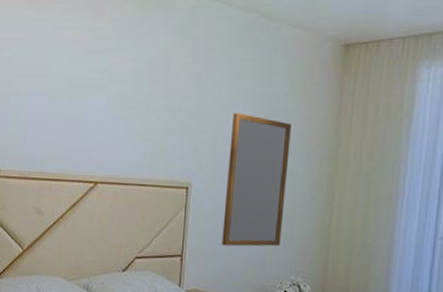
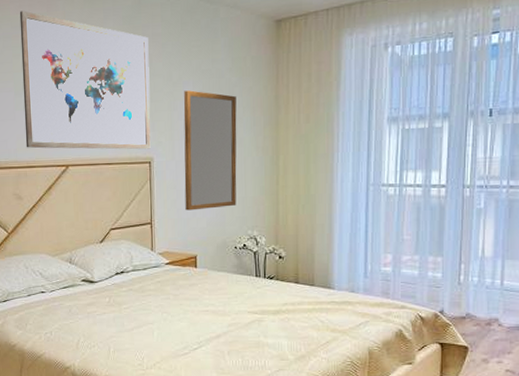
wall art: none [53,12,200,173] -> present [19,10,151,150]

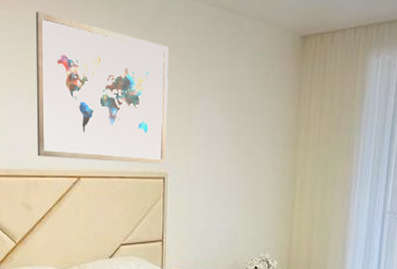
home mirror: present [183,90,237,211] -> none [198,105,256,230]

